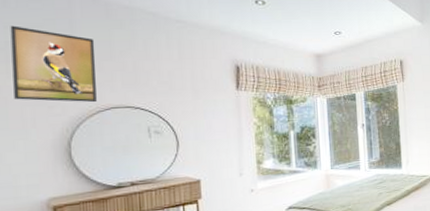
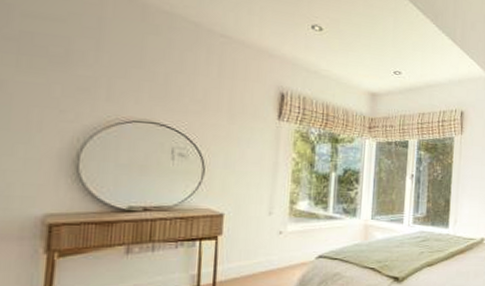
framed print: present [10,25,97,103] -> none [21,14,124,113]

